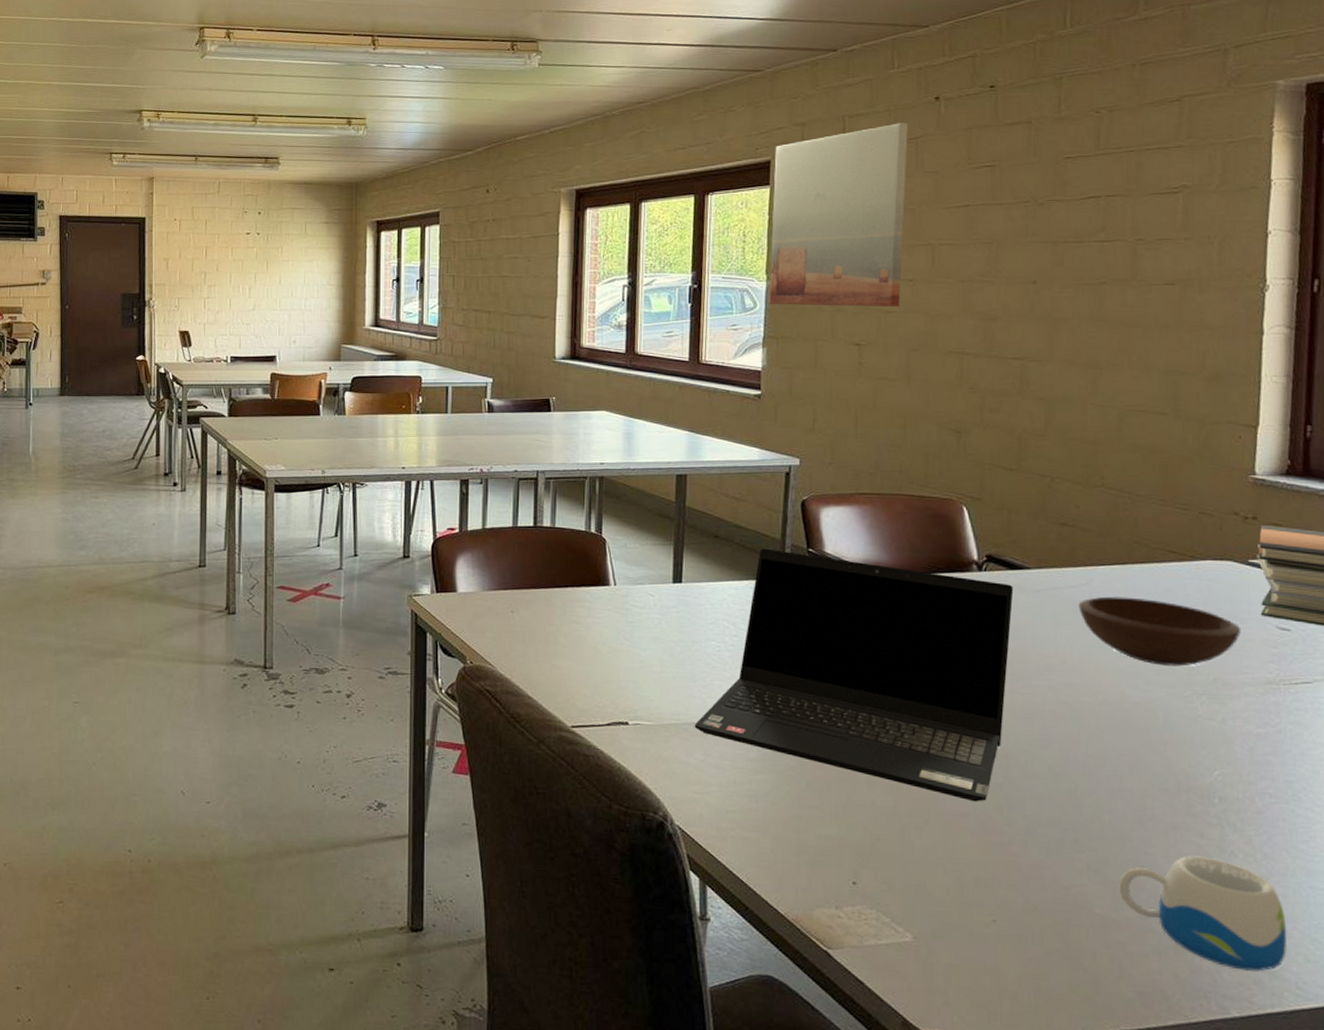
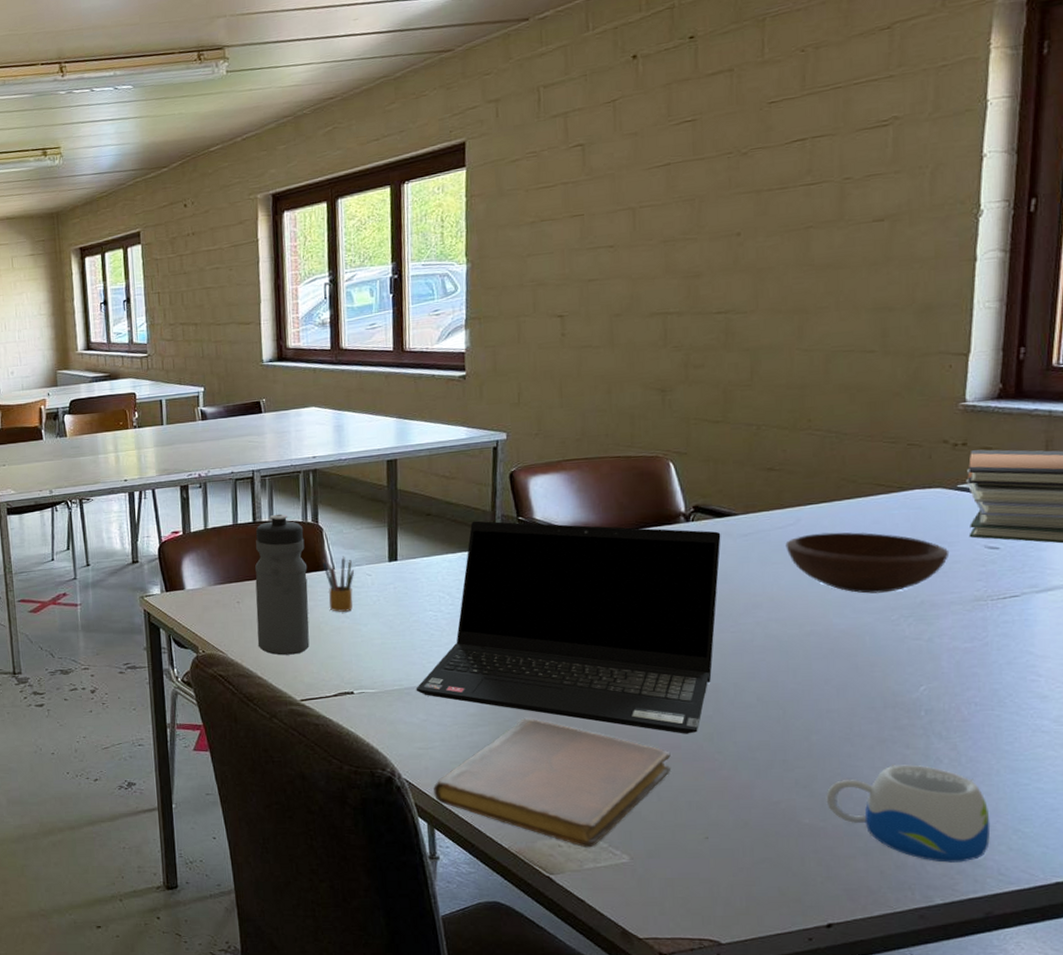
water bottle: none [529,520,588,675] -> present [254,514,310,656]
pencil box: none [603,572,637,633] -> present [322,556,355,612]
notebook: none [708,769,958,922] -> present [434,718,671,848]
wall art: present [769,123,909,306] -> none [469,86,606,286]

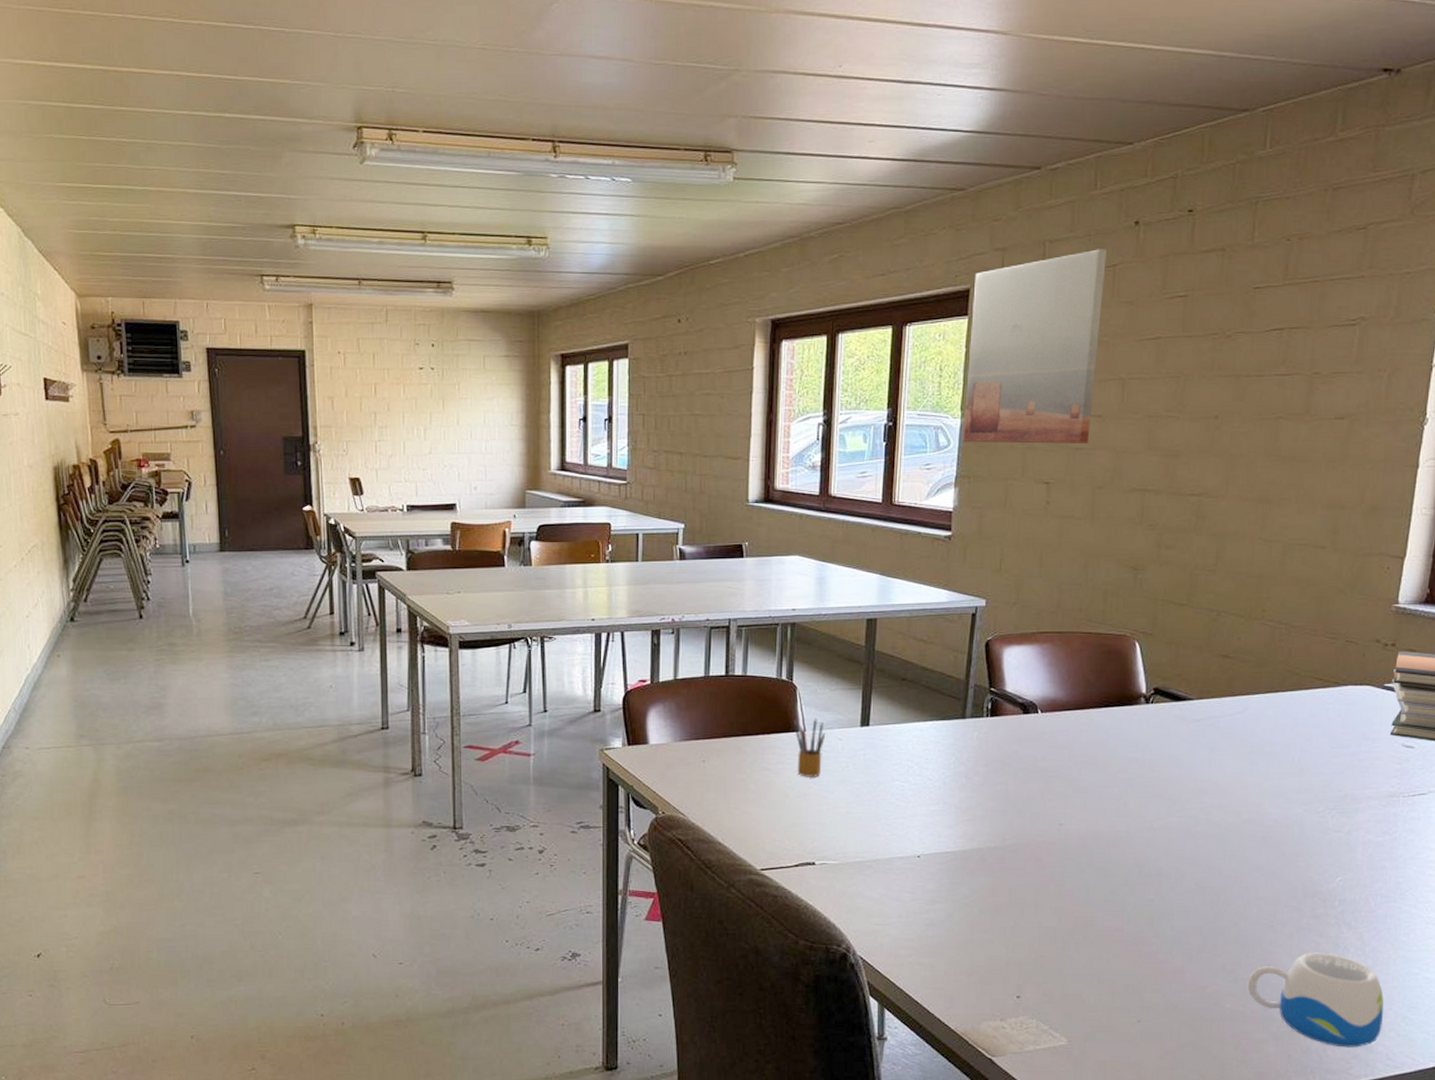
water bottle: present [254,514,310,656] -> none [721,668,778,821]
laptop computer: present [416,520,721,734] -> none [877,689,1176,917]
notebook: present [434,718,671,848] -> none [887,896,1113,1030]
wall art: none [469,86,606,286] -> present [963,249,1108,444]
bowl: present [785,532,950,594] -> none [1232,723,1372,785]

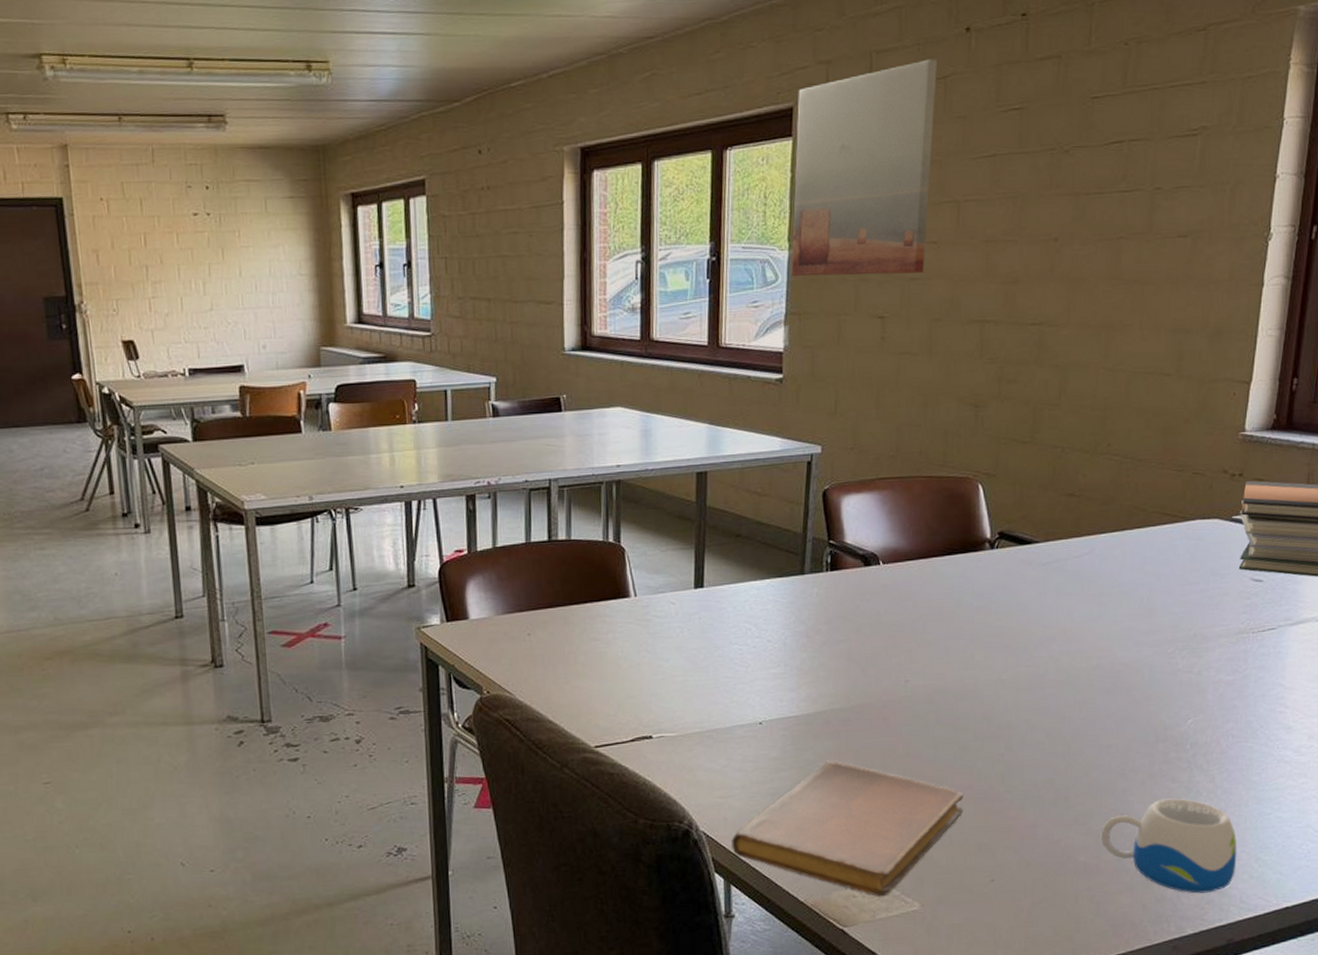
pencil box: present [793,717,826,777] -> none [623,581,658,646]
notebook: none [887,896,1113,1030] -> present [732,761,964,897]

